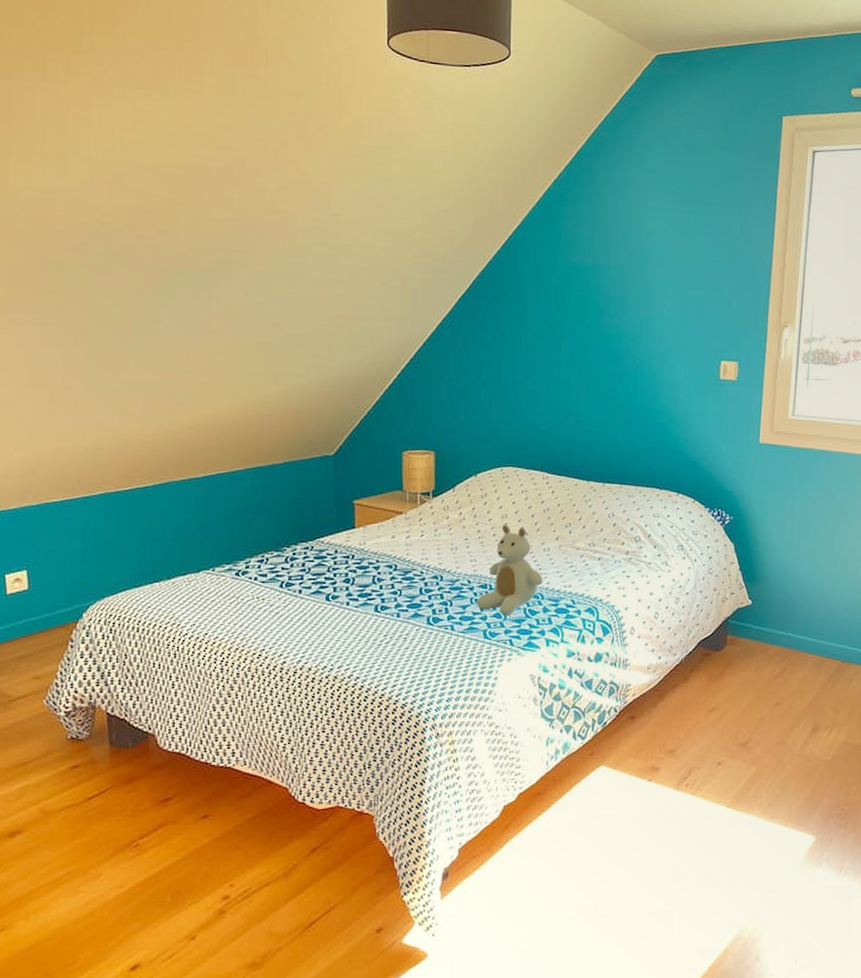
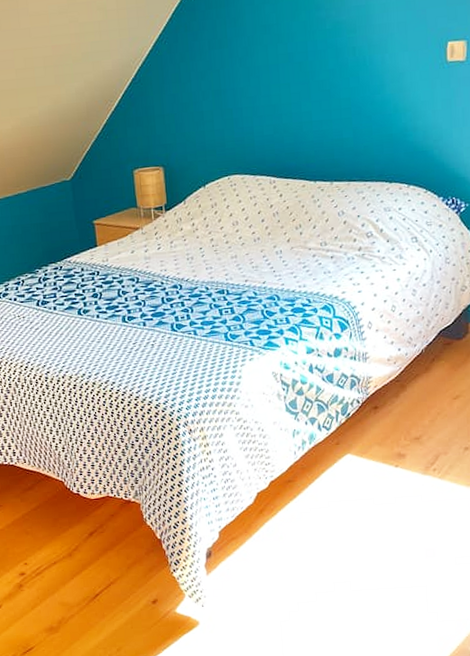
stuffed bear: present [477,525,543,616] -> none [216,231,278,319]

